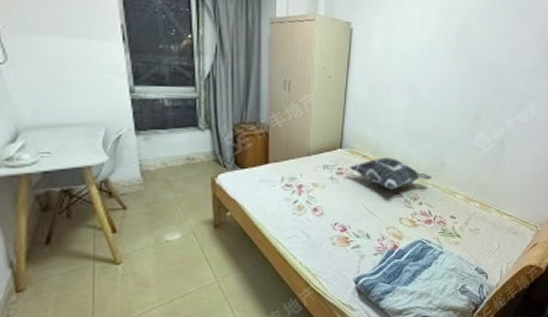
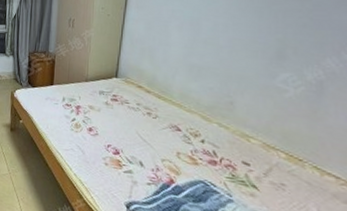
decorative pillow: present [349,157,431,191] -> none [123,89,217,123]

